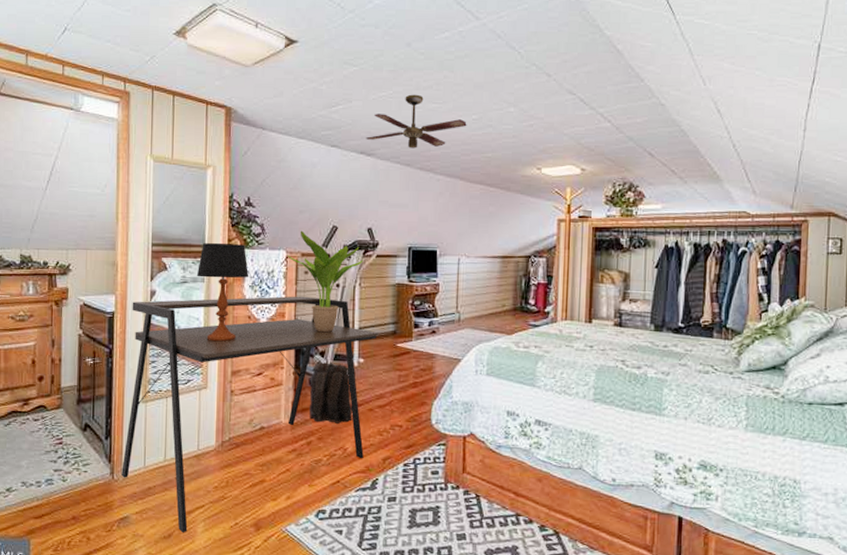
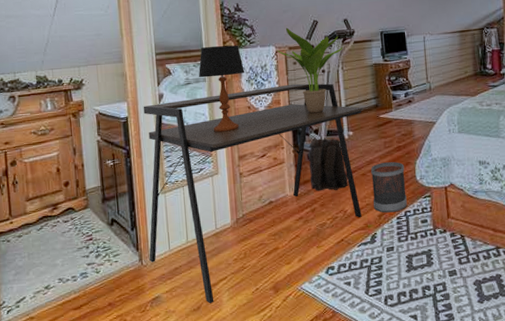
wastebasket: none [379,399,419,458] -> present [370,162,407,213]

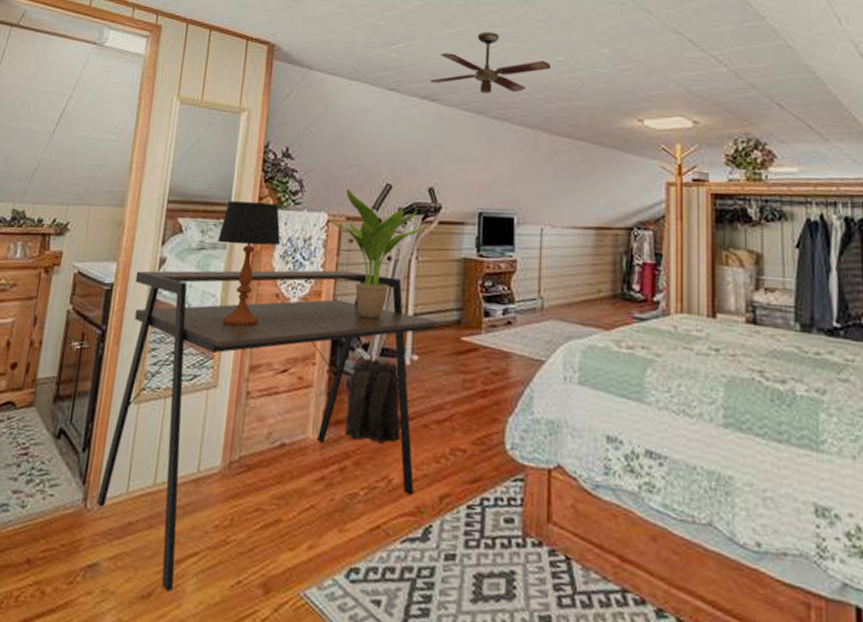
wastebasket: present [370,162,407,213] -> none [434,412,489,497]

